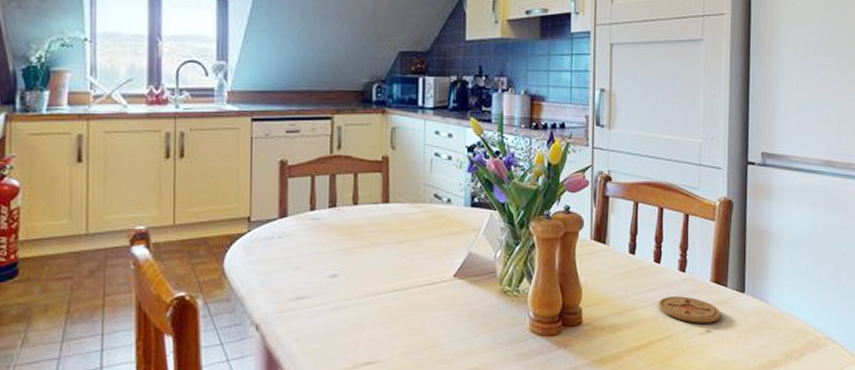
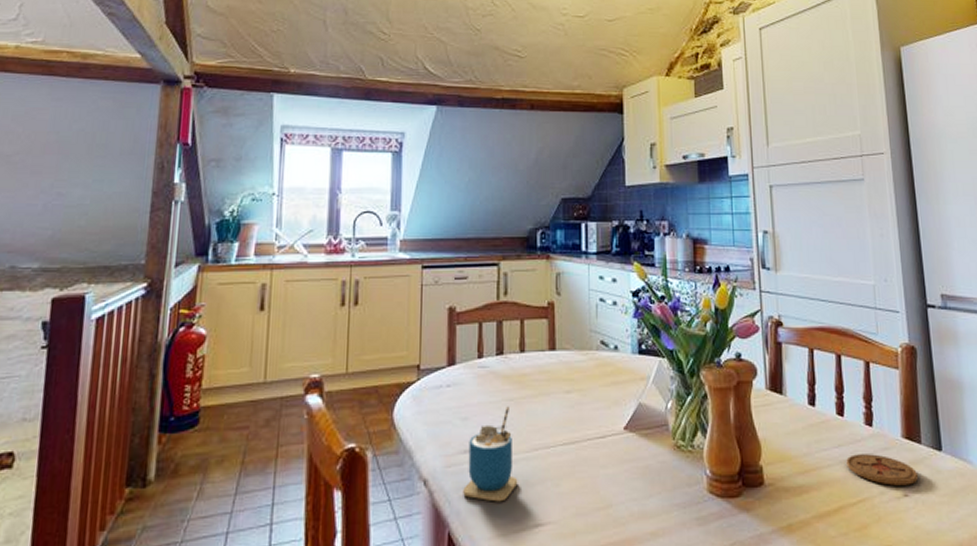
cup: none [295,256,349,344] -> present [463,406,518,502]

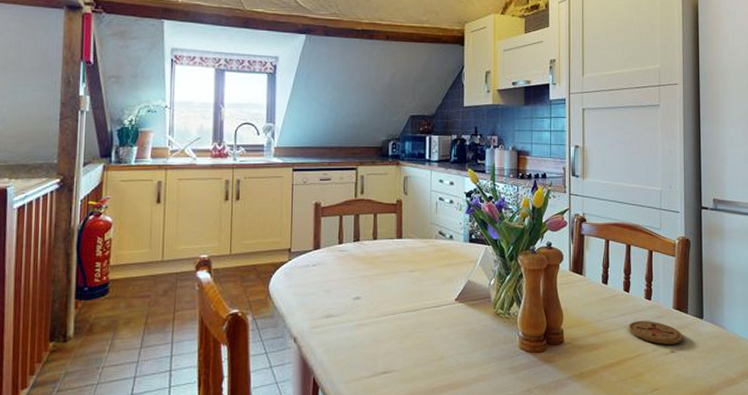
cup: present [463,406,518,502] -> none [325,282,370,355]

